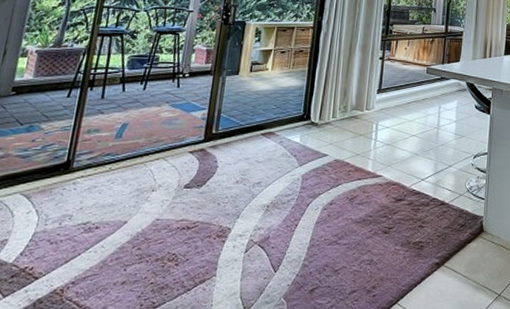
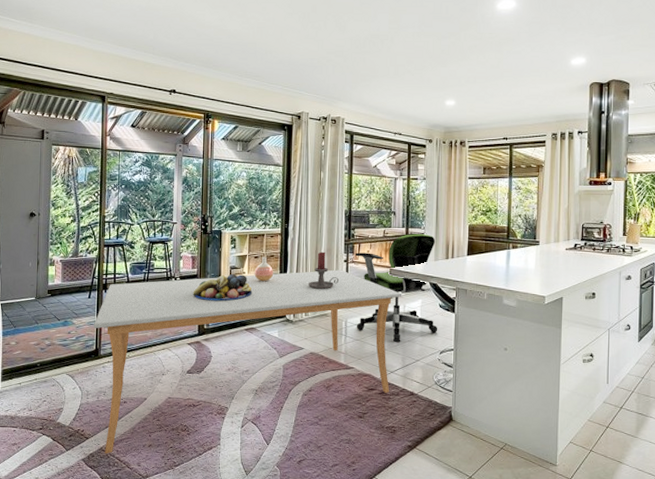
dining table: none [58,67,438,298] -> present [94,269,402,454]
fruit bowl: none [203,71,275,102] -> present [193,274,253,301]
vase: none [278,51,302,80] -> present [254,256,274,282]
candle holder: none [339,47,373,88] -> present [309,251,339,289]
office chair: none [387,32,474,146] -> present [354,234,438,342]

